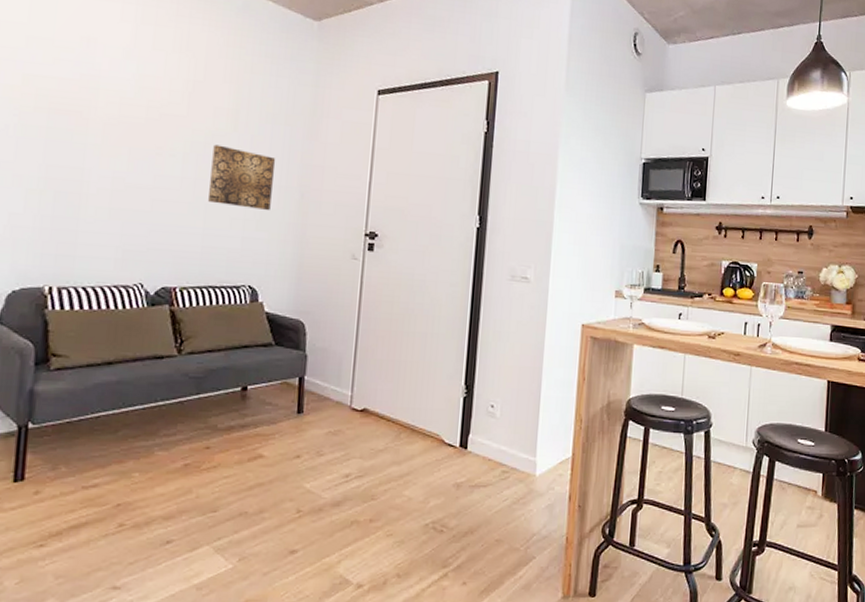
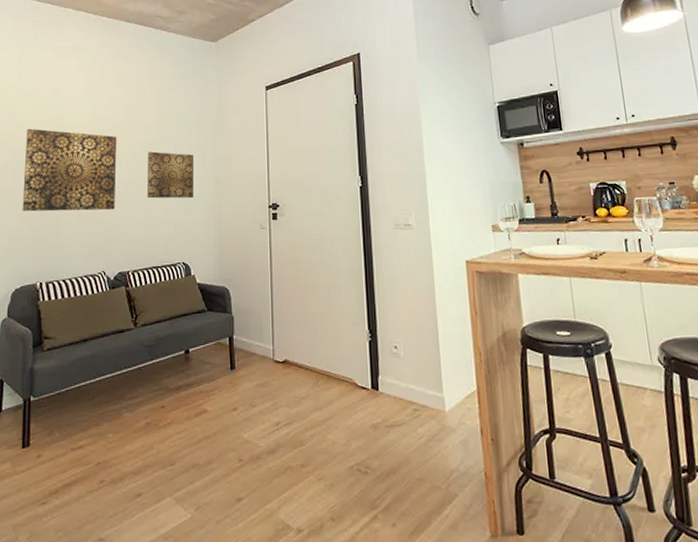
wall art: none [27,85,173,210] -> present [22,128,117,212]

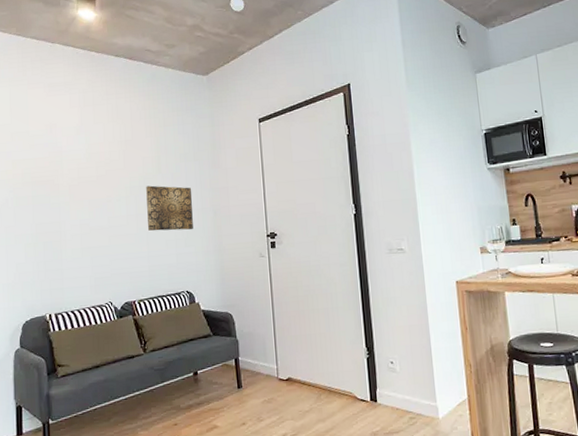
wall art: present [22,128,117,212] -> none [24,165,117,248]

